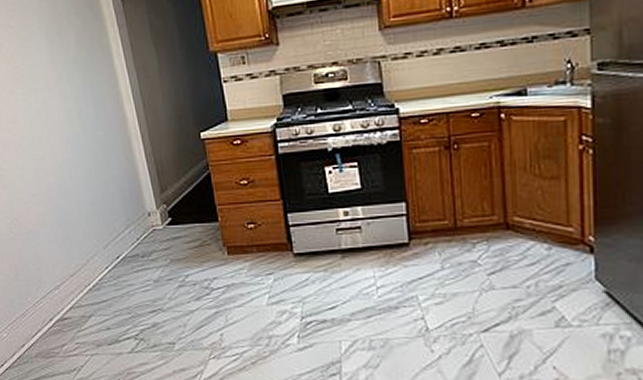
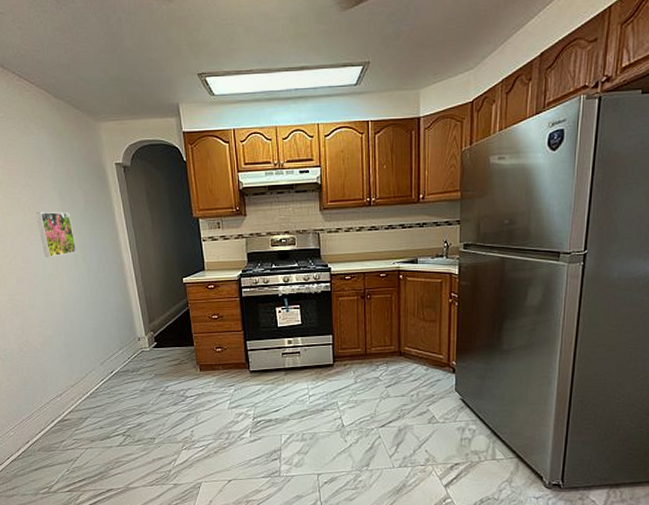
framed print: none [20,56,70,114] -> present [36,212,77,257]

